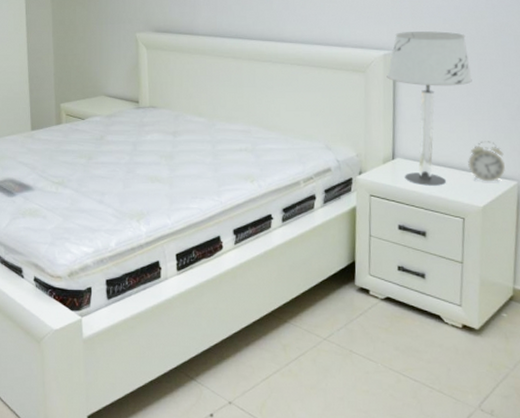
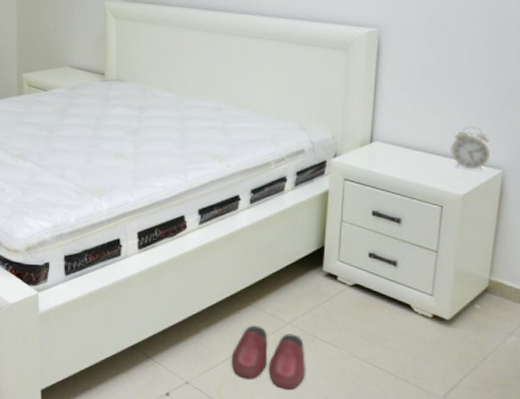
slippers: none [272,342,344,405] -> present [231,325,305,390]
table lamp: present [386,31,472,186] -> none [370,8,462,172]

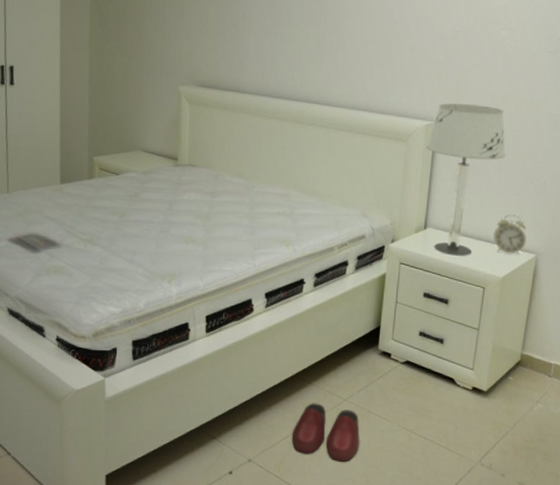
table lamp: none [370,8,462,172] -> present [426,103,506,256]

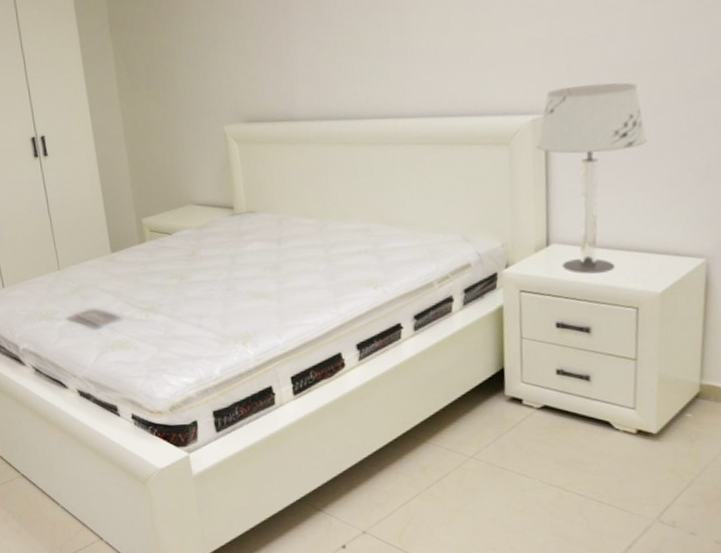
slippers: present [291,403,360,462] -> none [410,463,496,528]
alarm clock: present [493,214,527,254] -> none [642,212,690,263]

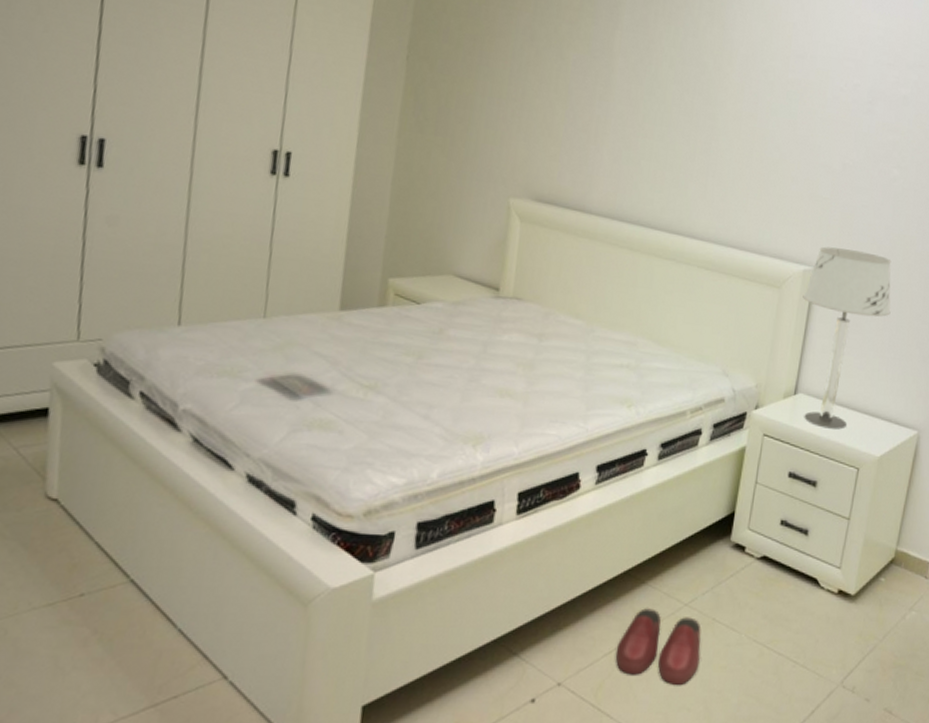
slippers: none [410,463,496,528] -> present [615,608,701,685]

